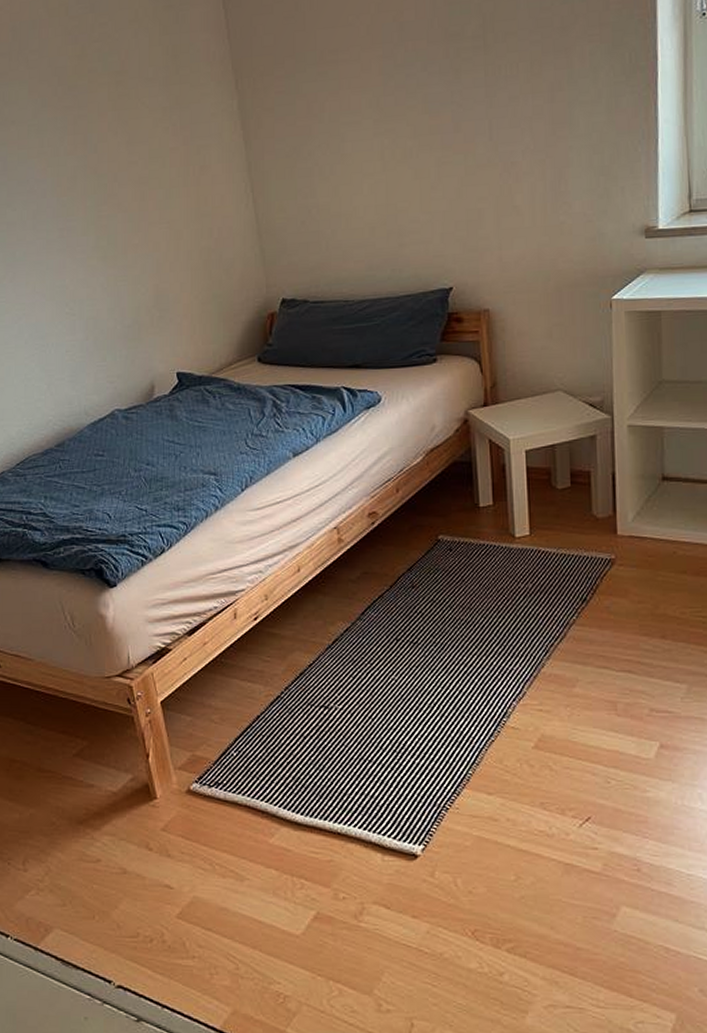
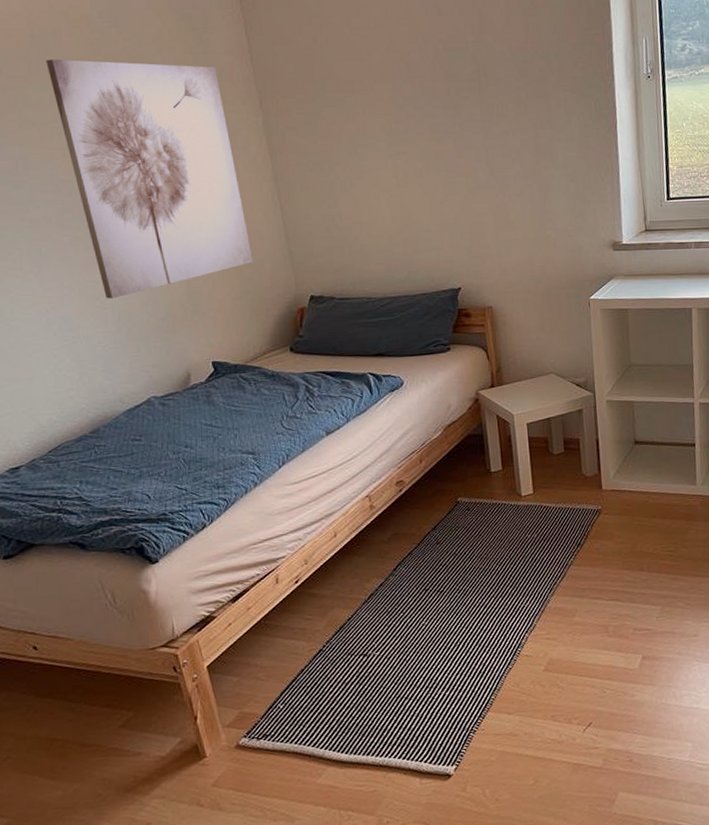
wall art: none [26,46,222,305] -> present [46,59,253,299]

